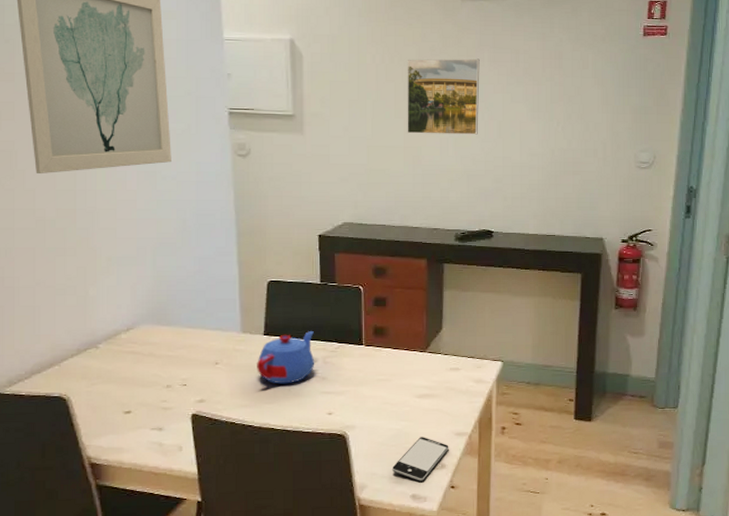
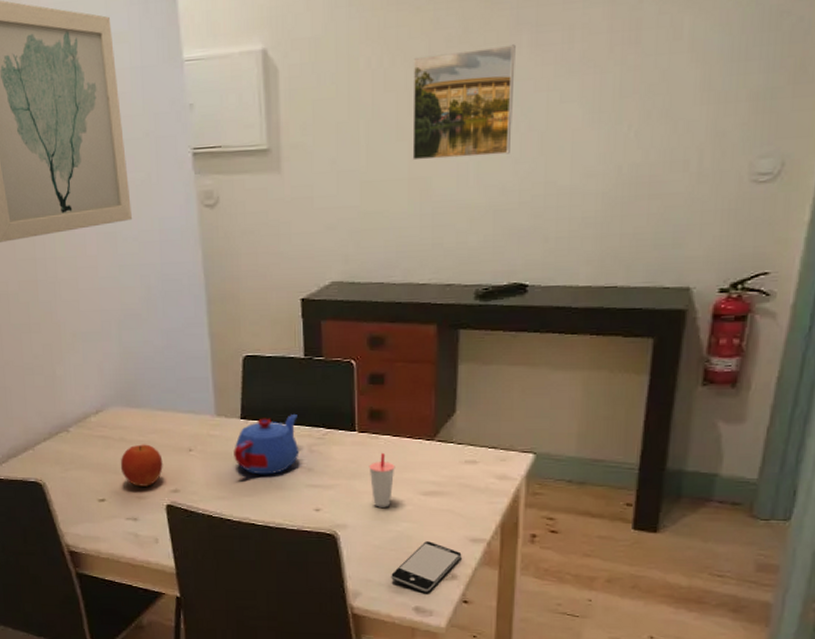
fruit: none [148,358,190,398] -> present [120,444,163,486]
cup: none [373,362,395,409] -> present [369,452,395,507]

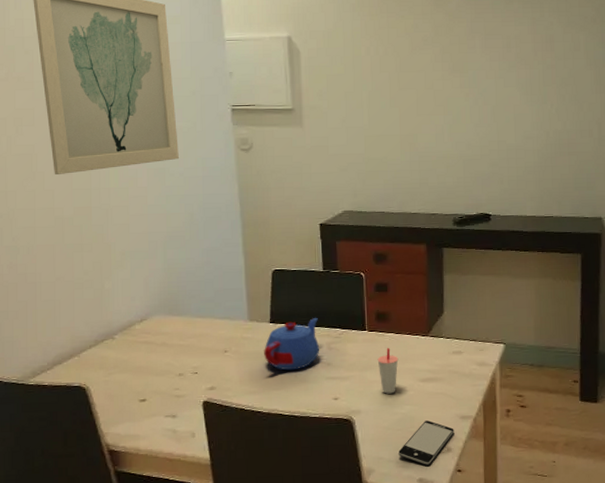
fruit: present [120,444,163,486] -> none [161,347,201,386]
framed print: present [412,44,516,161] -> none [400,46,473,122]

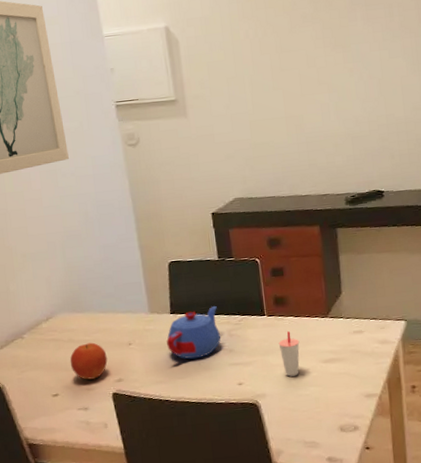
fruit: none [161,347,201,386] -> present [70,342,108,380]
smartphone: present [398,420,454,466] -> none [306,400,360,445]

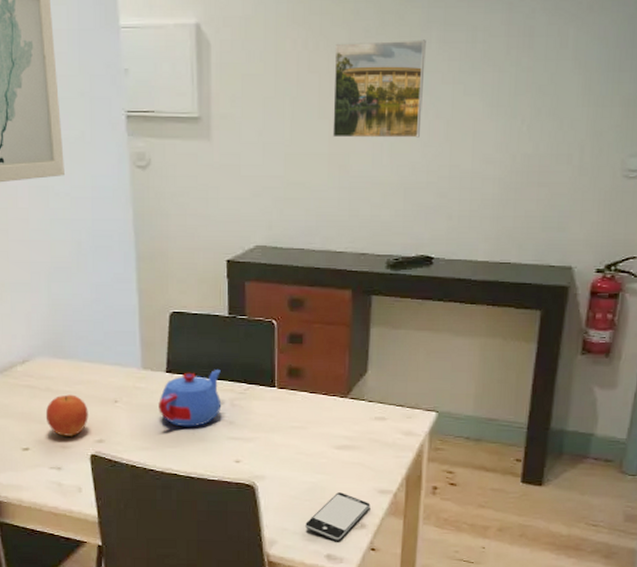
cup: present [278,331,300,377] -> none [287,407,311,460]
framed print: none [279,19,358,104] -> present [332,39,426,138]
smartphone: none [306,400,360,445] -> present [305,492,371,541]

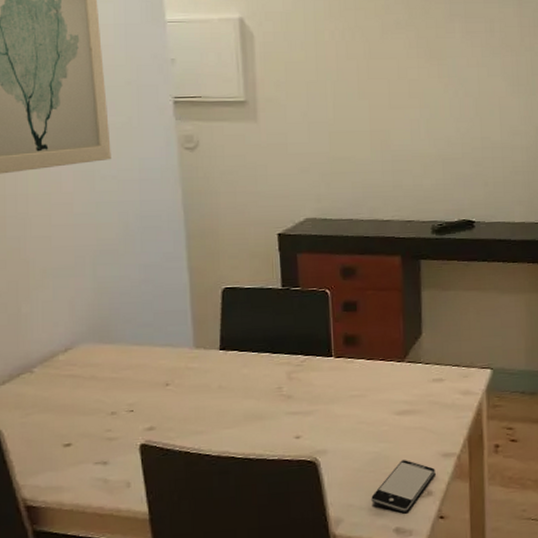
fruit: present [45,394,88,436] -> none [90,381,137,427]
teapot: present [158,370,222,427] -> none [213,343,279,406]
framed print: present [332,39,426,138] -> none [369,30,453,116]

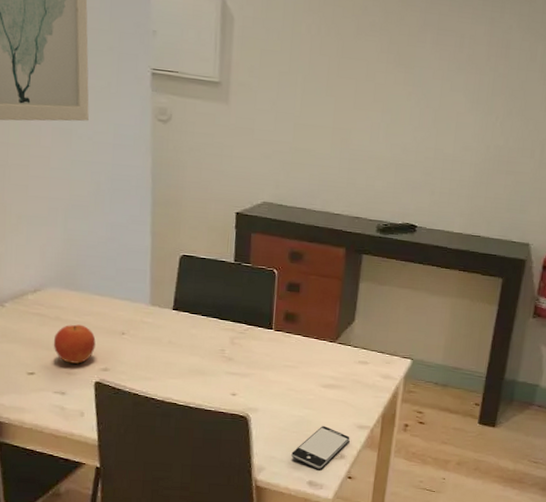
fruit: none [90,381,137,427] -> present [53,324,96,364]

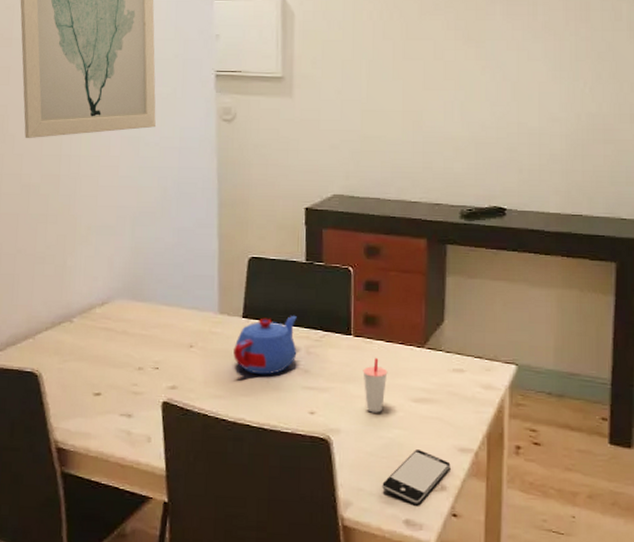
fruit: present [53,324,96,364] -> none [120,338,163,382]
teapot: none [163,310,224,361] -> present [233,316,297,375]
cup: none [280,349,303,396] -> present [363,357,388,413]

